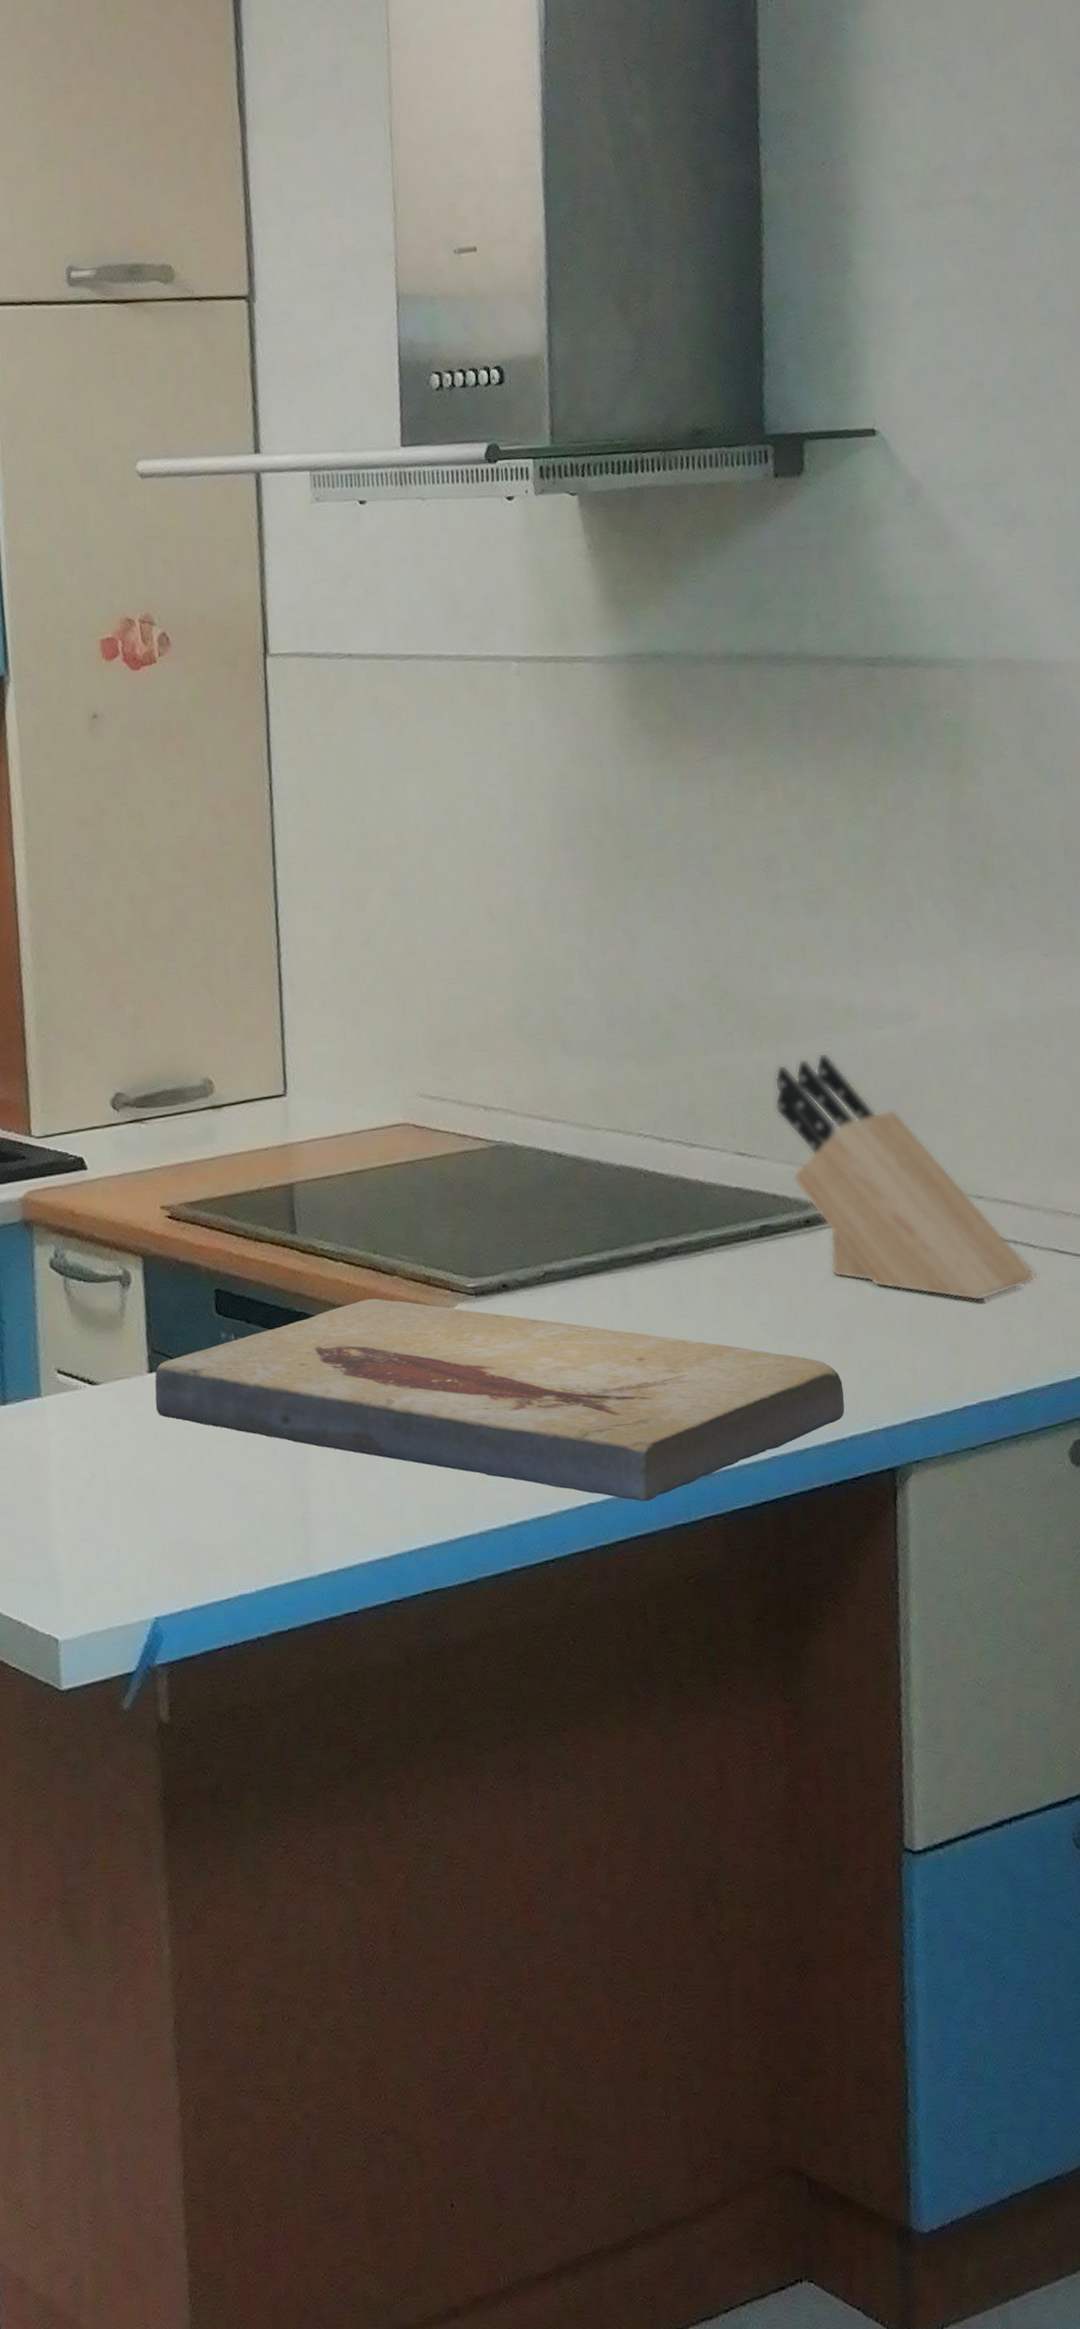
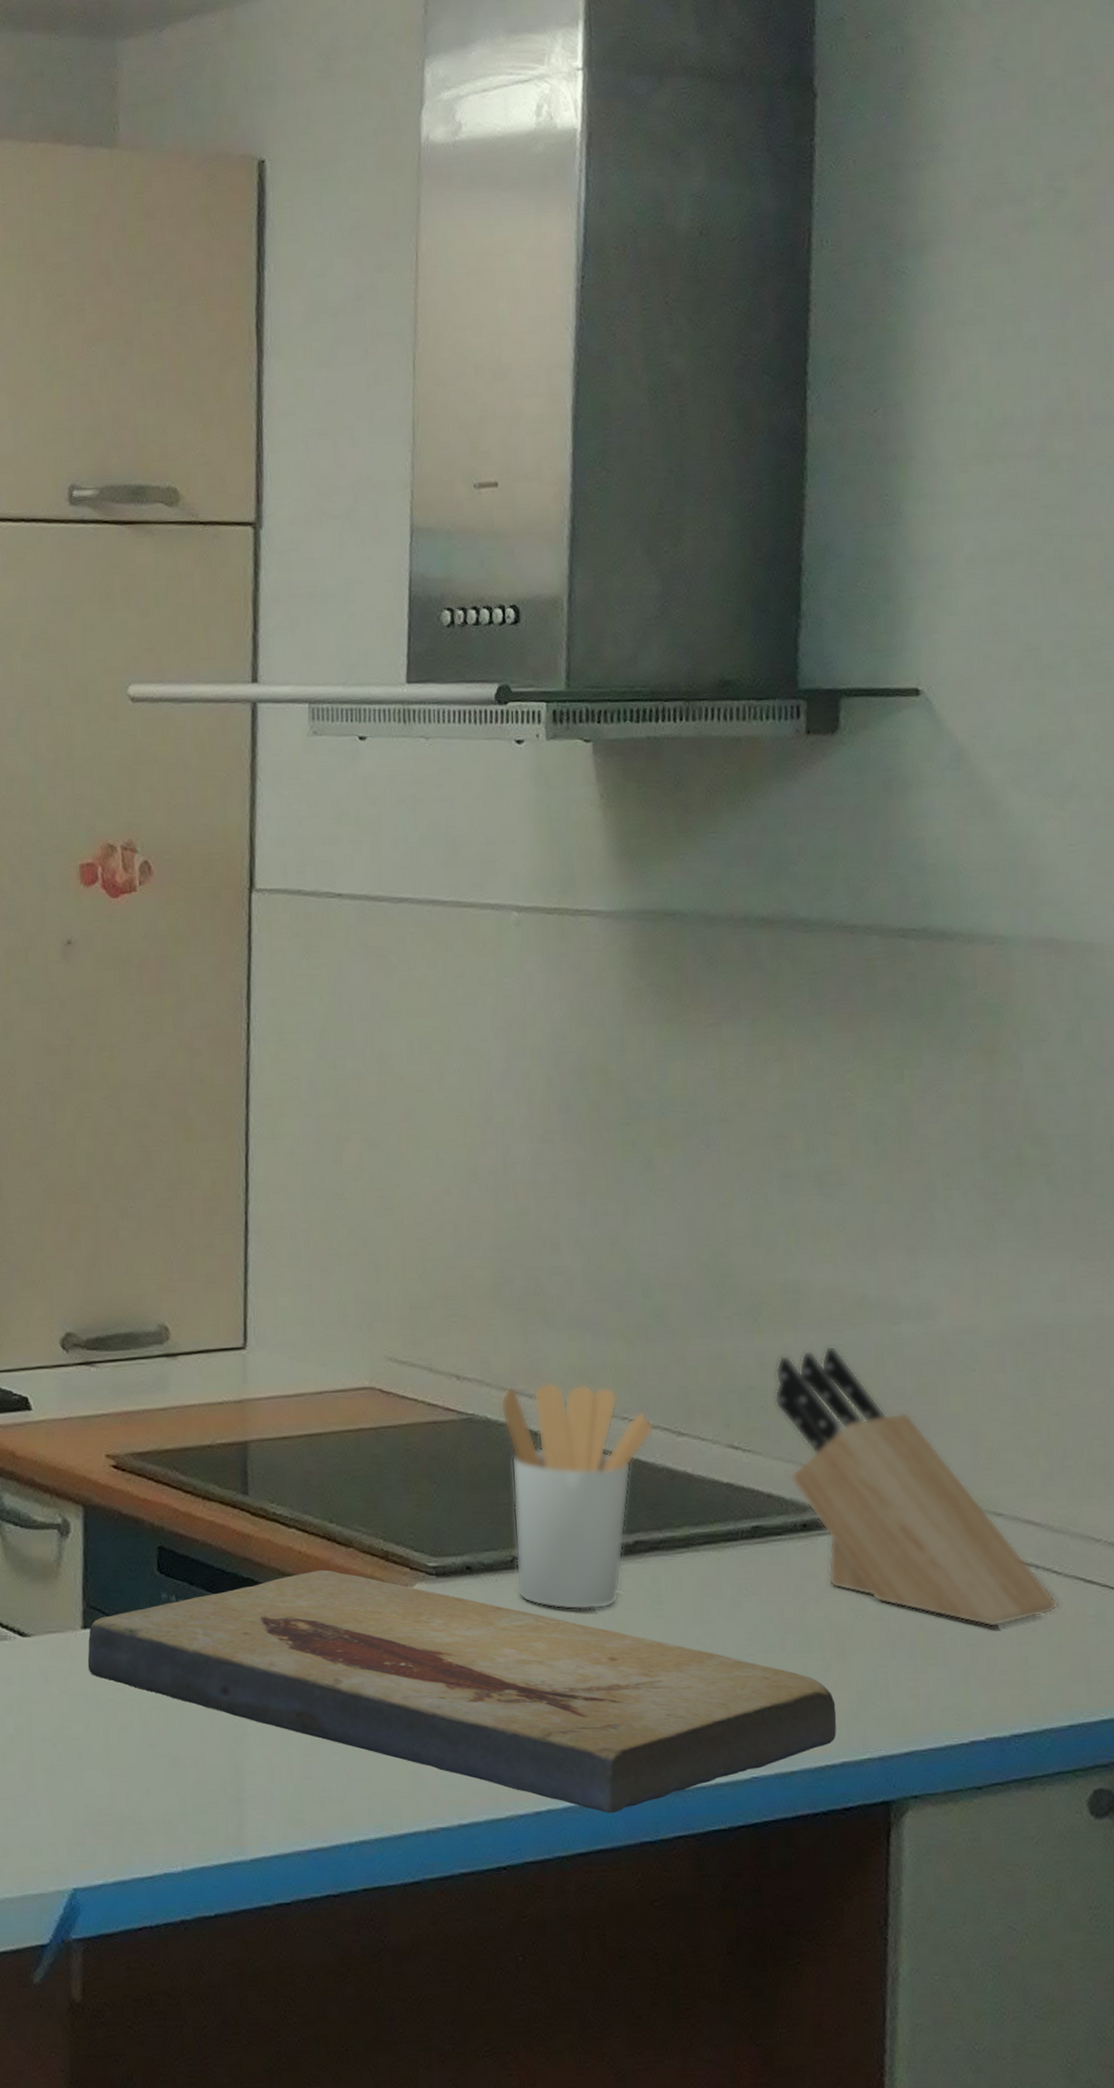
utensil holder: none [525,1105,668,1318] -> present [500,1381,655,1610]

